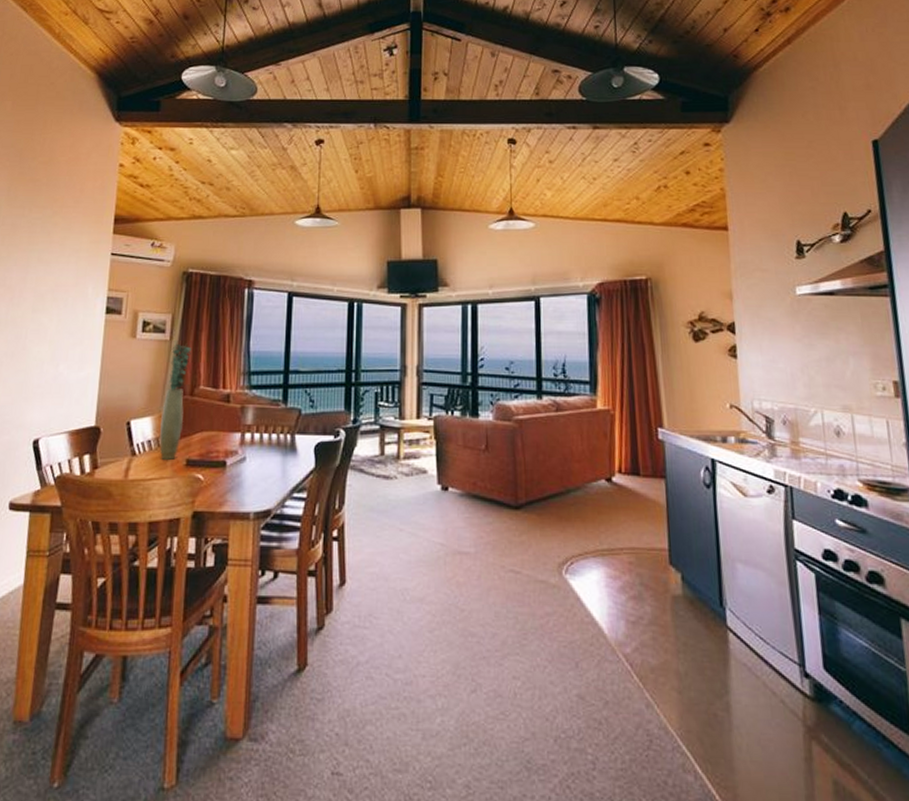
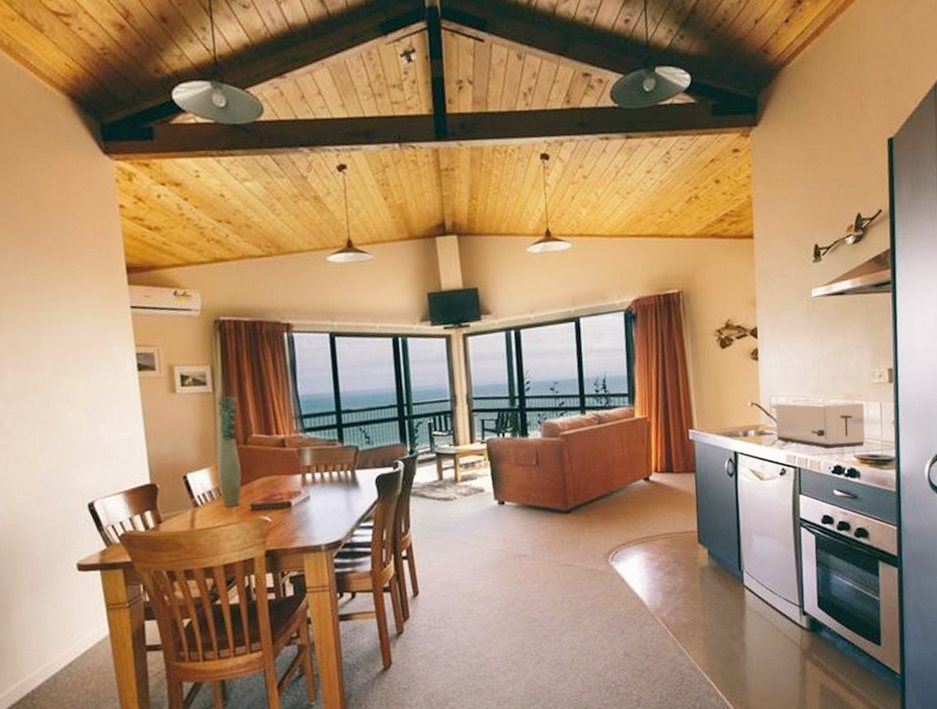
toaster: none [759,407,871,468] -> present [775,400,866,449]

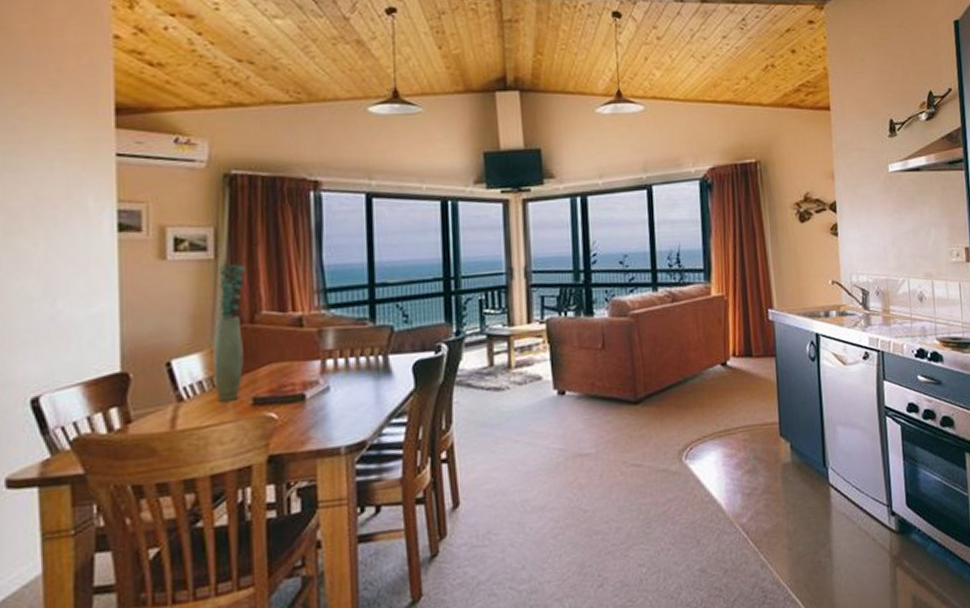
toaster: present [775,400,866,449] -> none [856,279,946,331]

